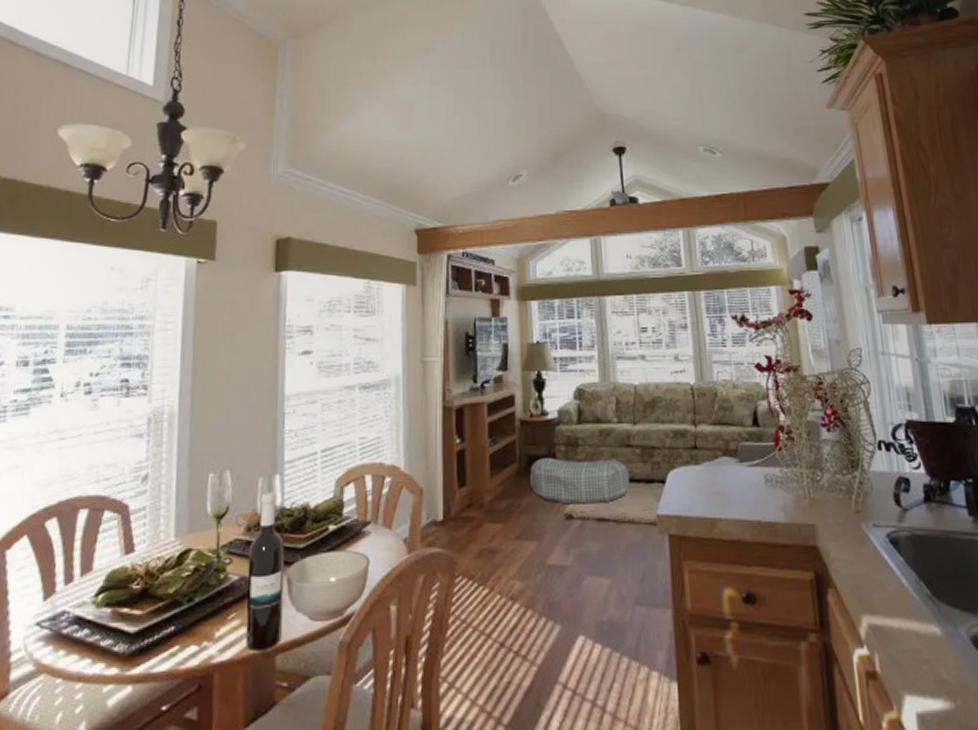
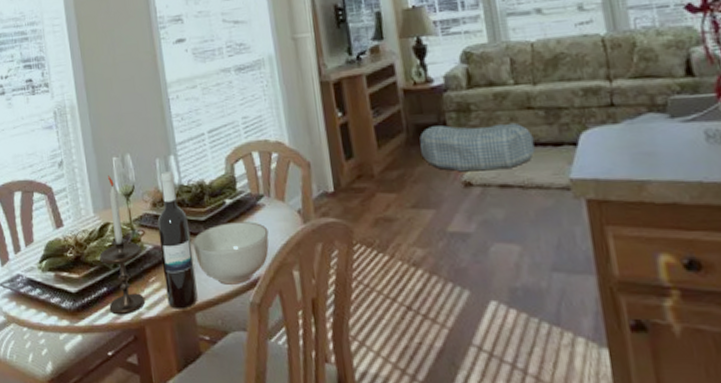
candlestick: none [172,494,225,660] -> present [99,175,145,315]

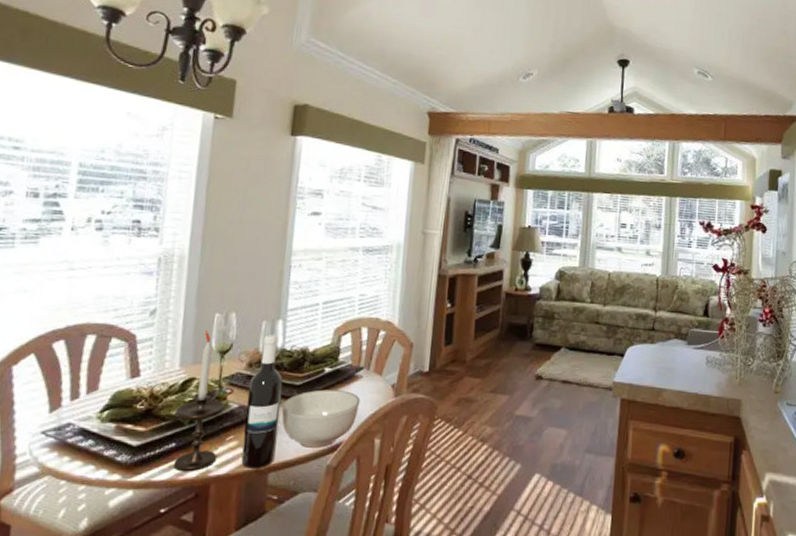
dog bed: present [419,122,536,172] -> none [508,326,595,368]

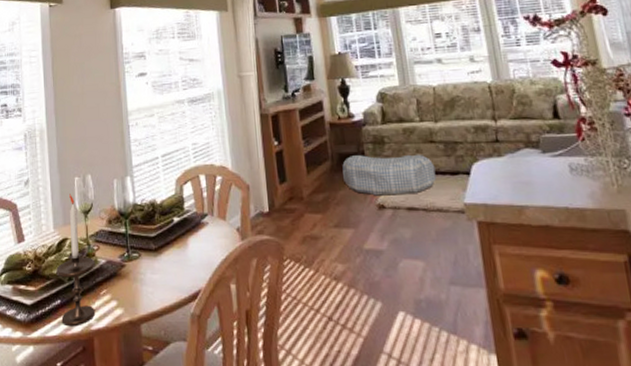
wine bottle: present [241,335,283,469] -> none [111,191,144,321]
bowl: present [281,389,360,448] -> none [142,238,211,297]
dog bed: none [508,326,595,368] -> present [342,154,437,196]

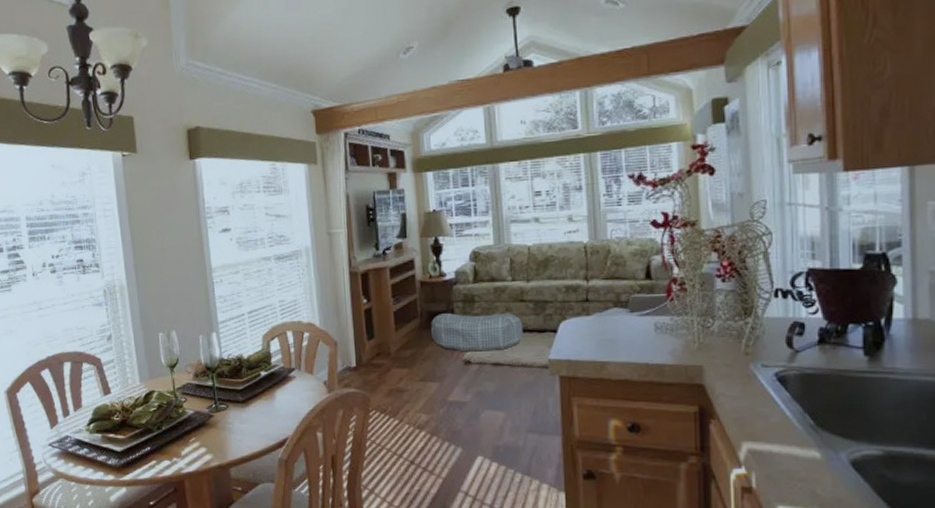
candlestick: present [56,194,95,327] -> none [144,349,185,471]

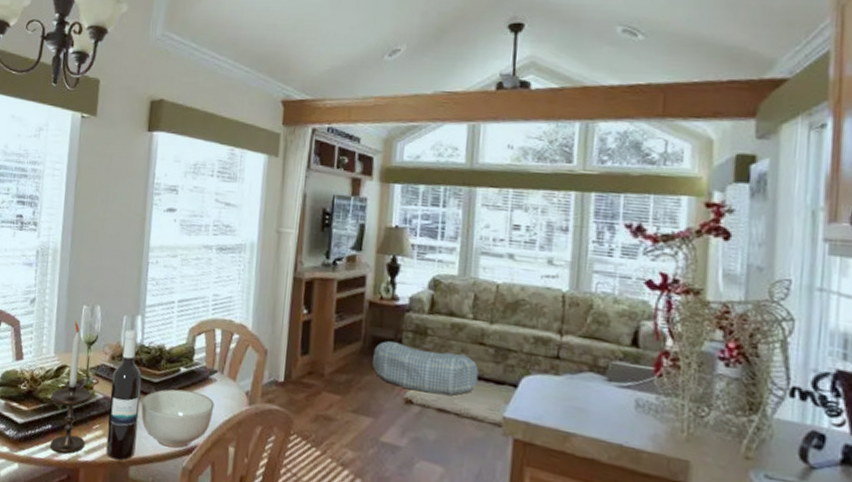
candlestick: none [144,349,185,471] -> present [49,321,92,454]
wine bottle: none [198,347,233,465] -> present [106,329,142,461]
bowl: none [230,391,298,444] -> present [141,389,215,448]

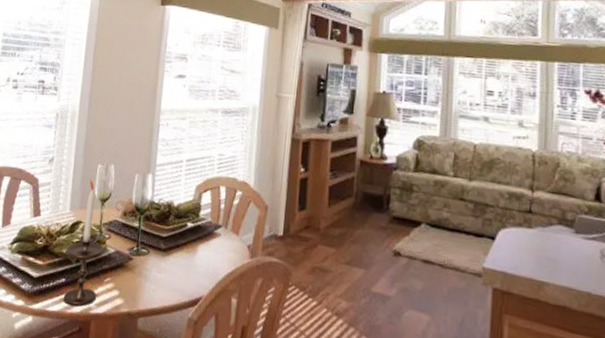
wine bottle: present [106,329,142,461] -> none [116,187,151,313]
bowl: present [141,389,215,448] -> none [150,243,219,300]
dog bed: present [372,341,479,395] -> none [364,197,460,248]

